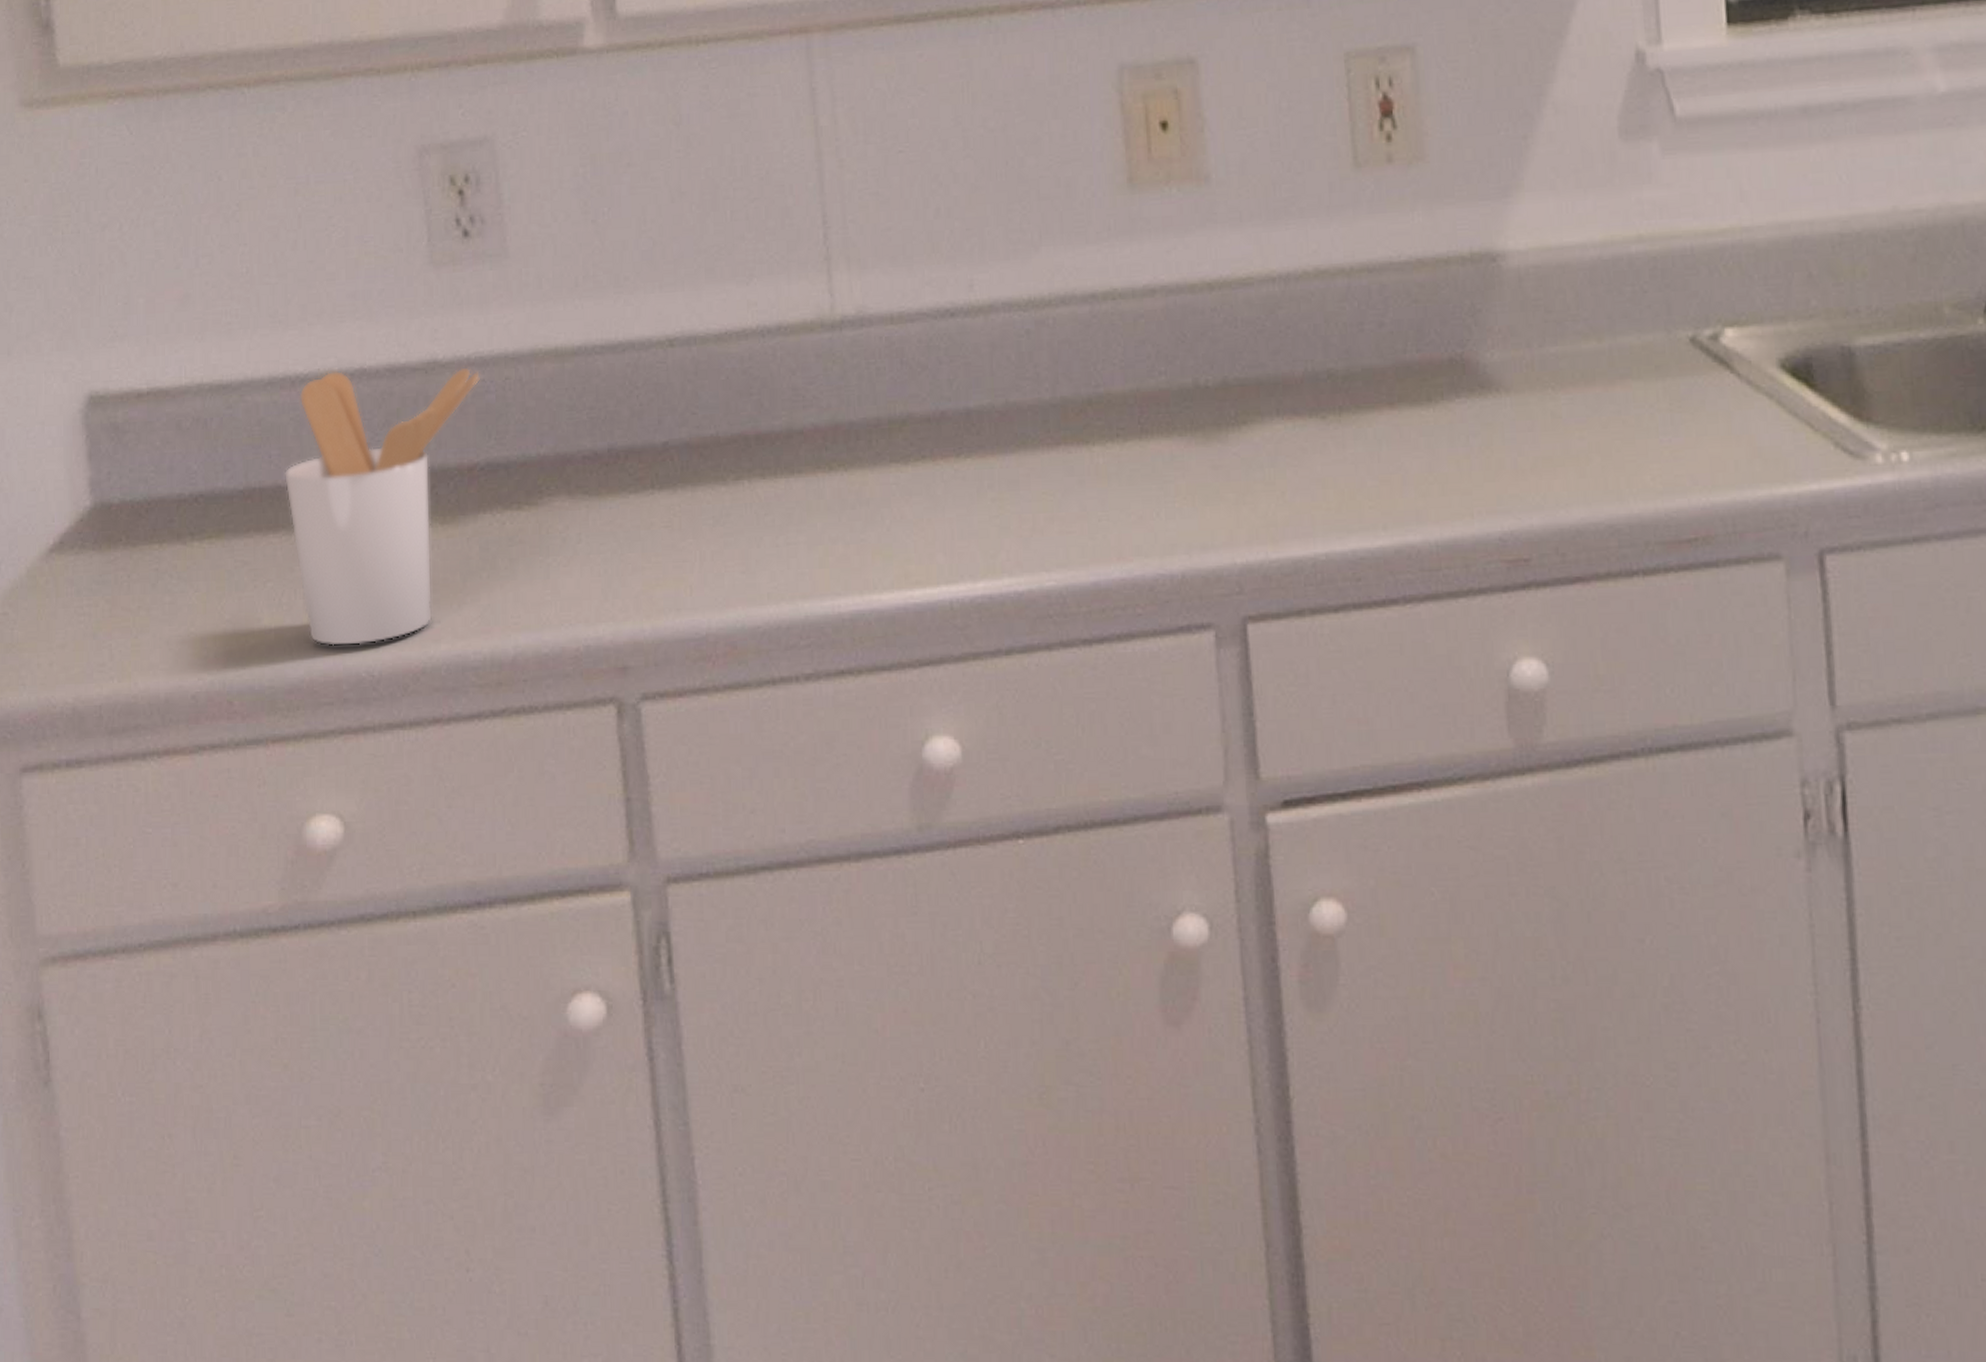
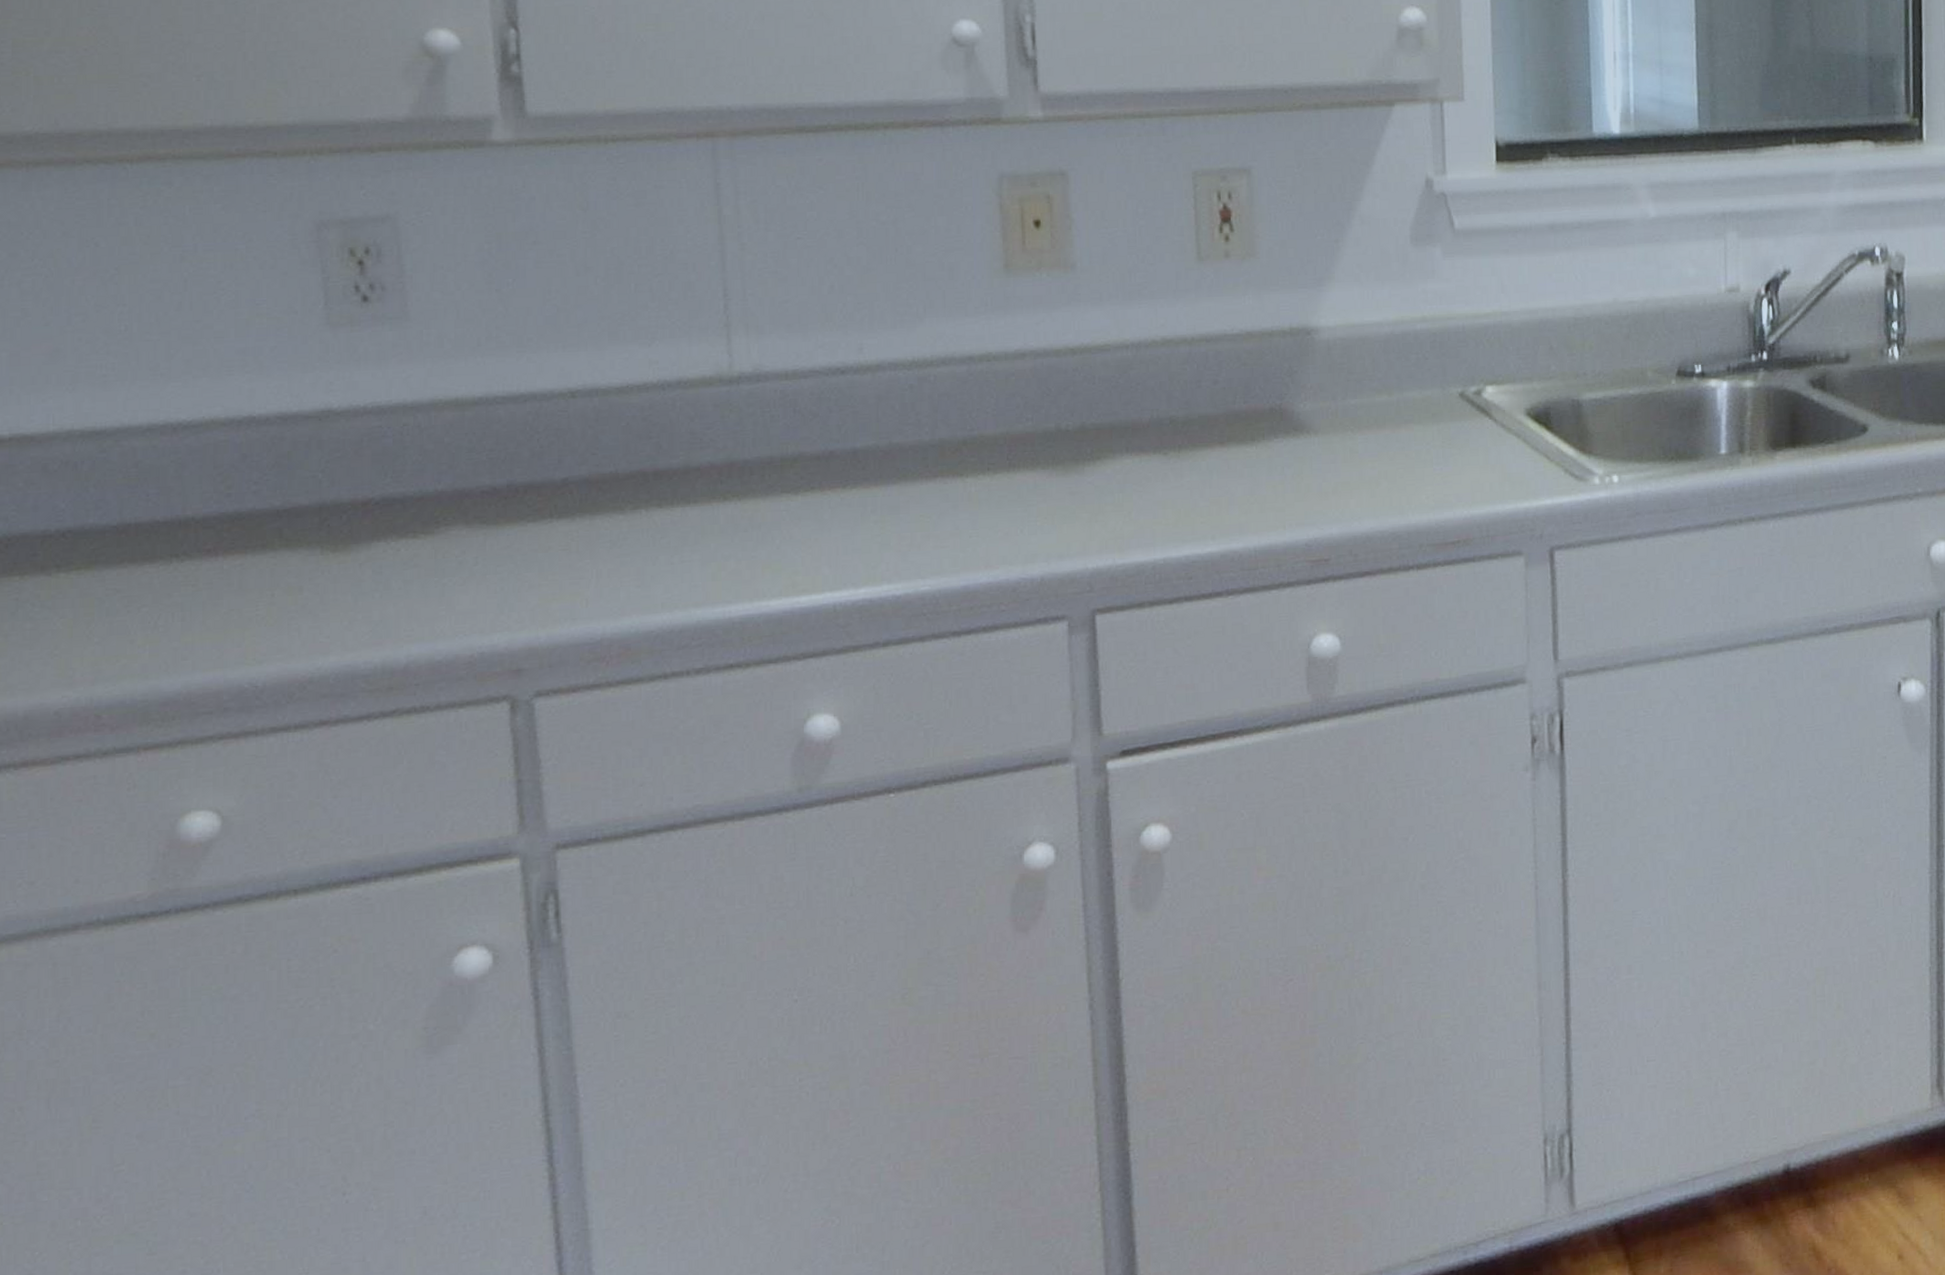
utensil holder: present [284,367,480,647] -> none [162,415,377,663]

